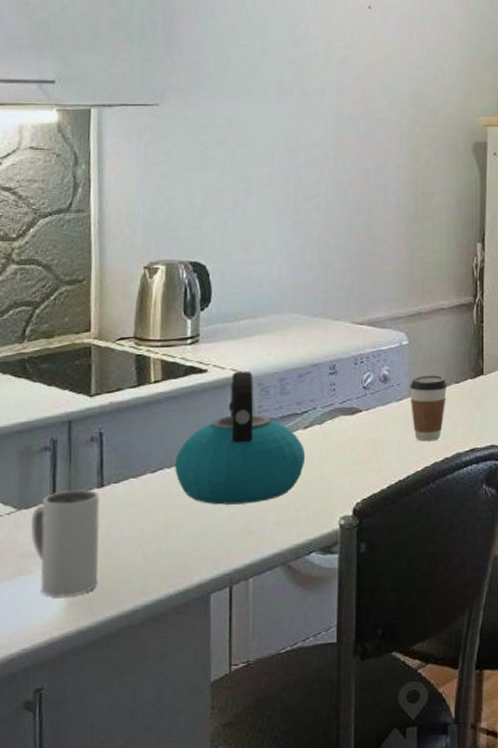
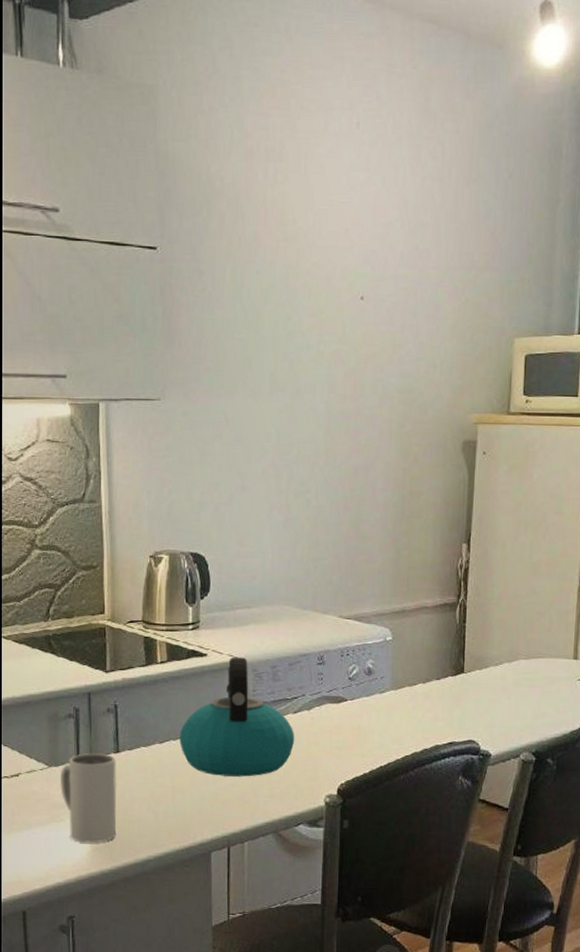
coffee cup: present [409,375,448,442] -> none [392,670,429,733]

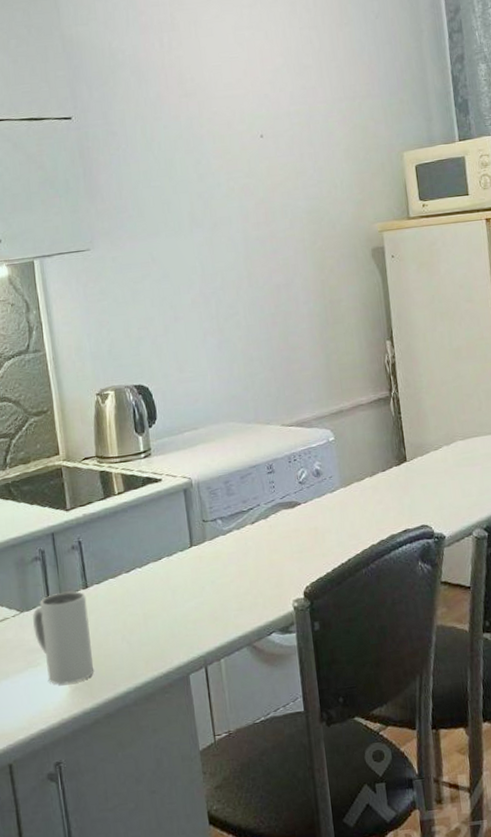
kettle: present [180,657,295,777] -> none [144,477,257,597]

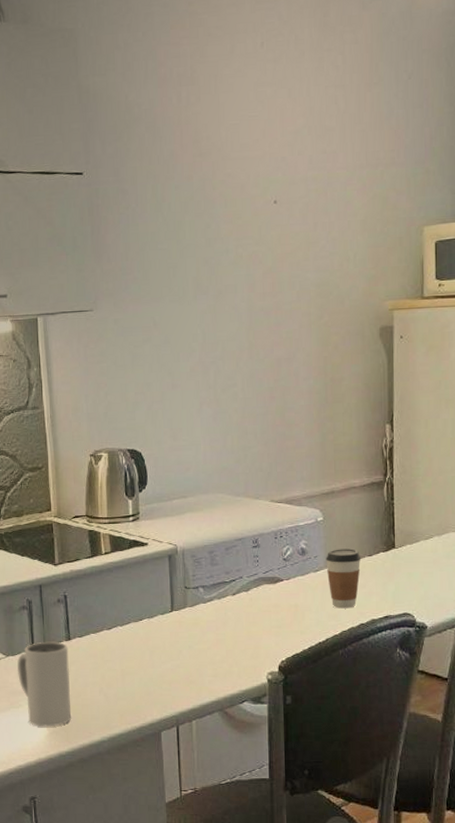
coffee cup: none [340,465,376,527] -> present [326,548,362,609]

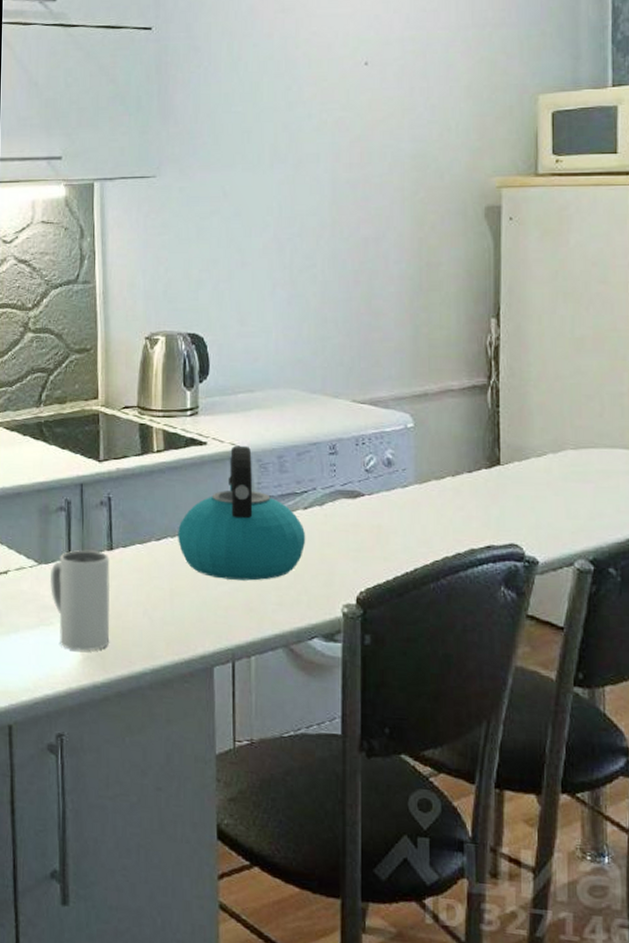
kettle: none [126,544,235,658] -> present [178,445,306,581]
coffee cup: present [326,548,362,609] -> none [416,462,459,534]

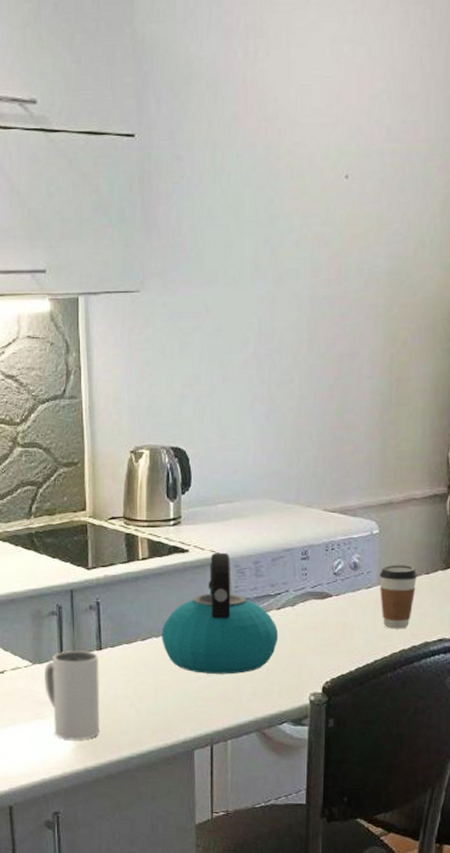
coffee cup: none [416,462,459,534] -> present [379,565,418,629]

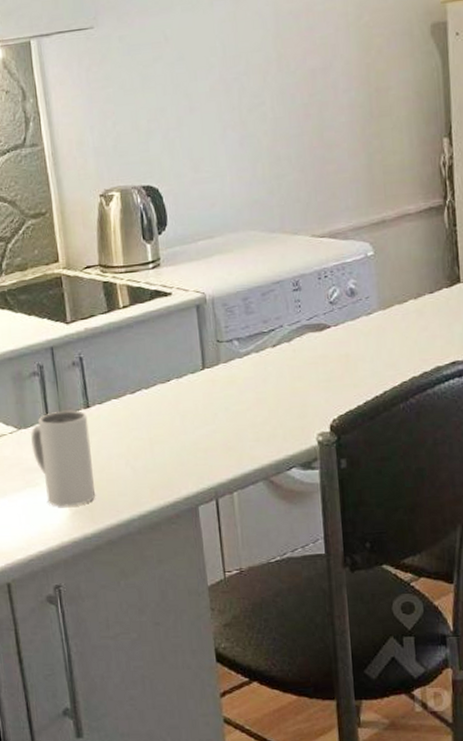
kettle: present [162,552,279,675] -> none [151,291,277,423]
coffee cup: present [379,565,418,629] -> none [379,286,421,356]

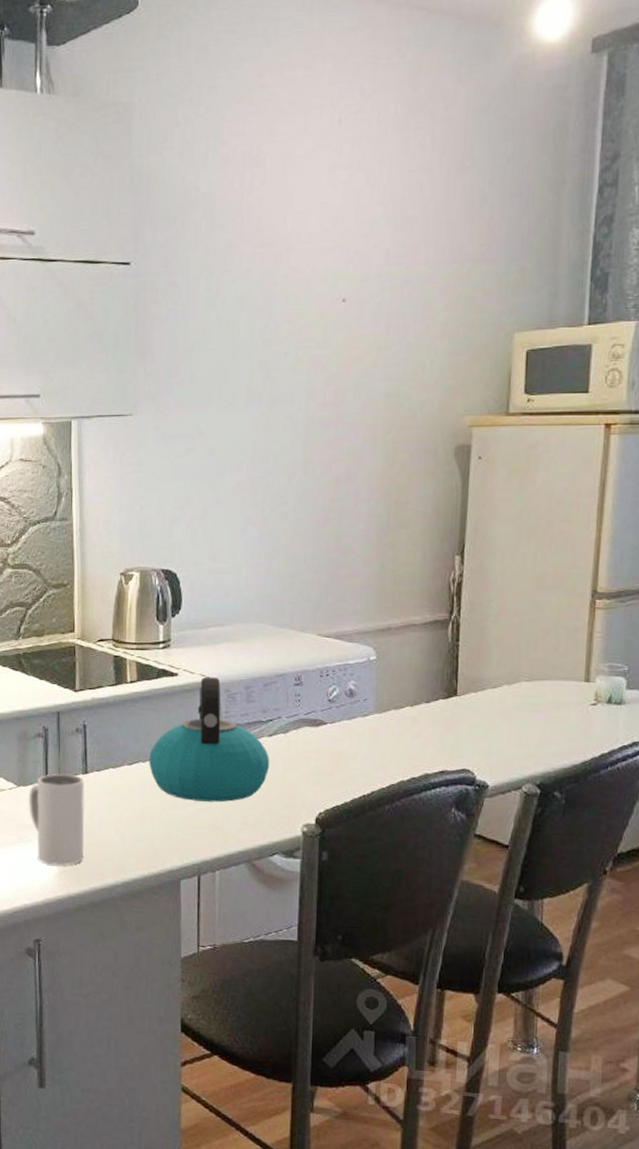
kettle: none [151,291,277,423] -> present [149,676,270,803]

